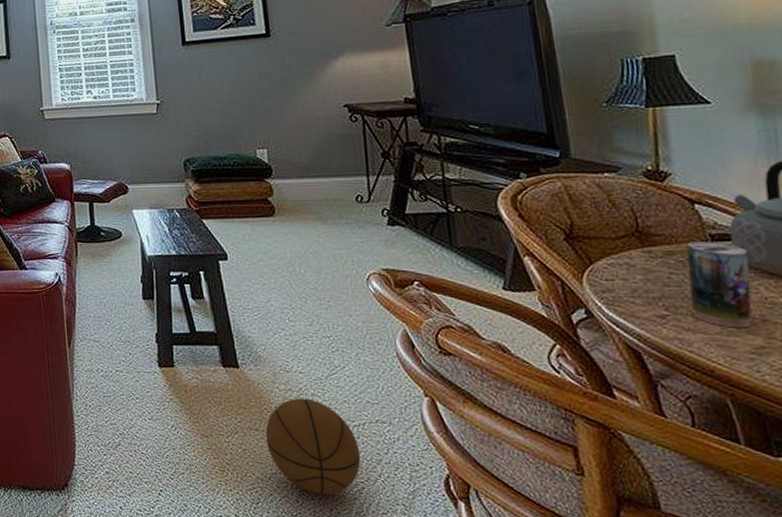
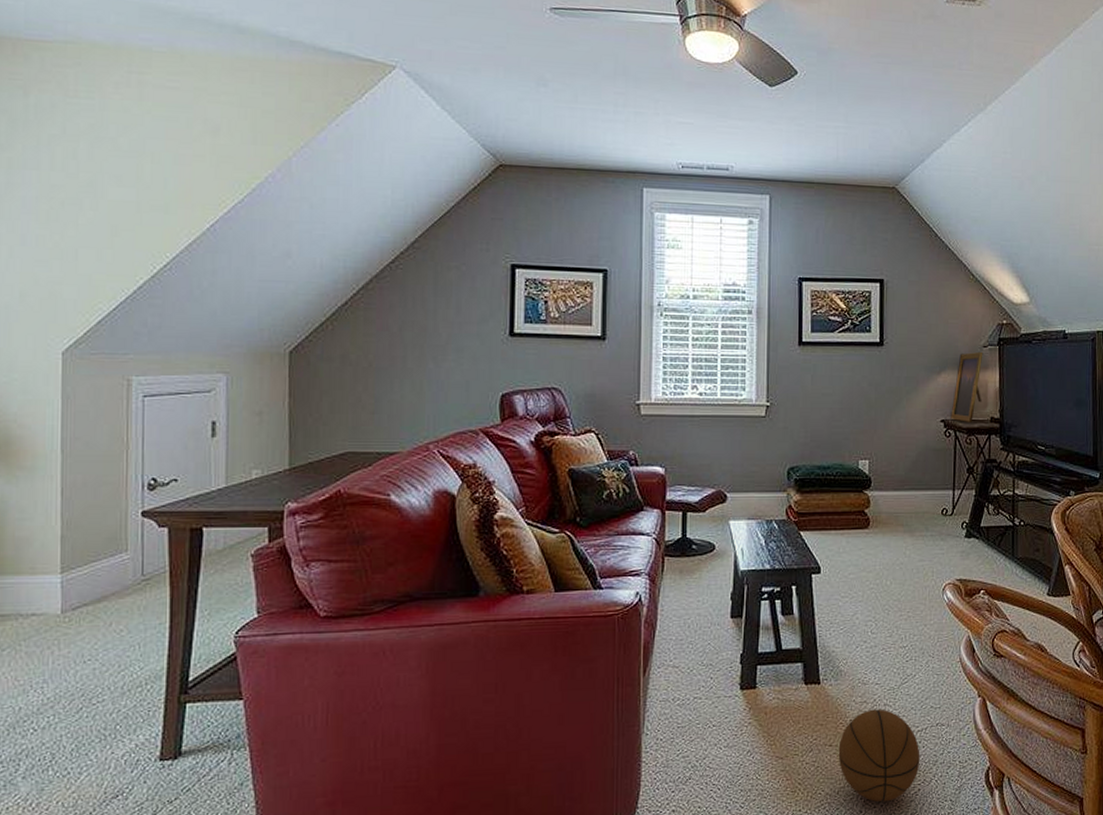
picture frame: none [355,31,392,105] -> present [951,351,983,422]

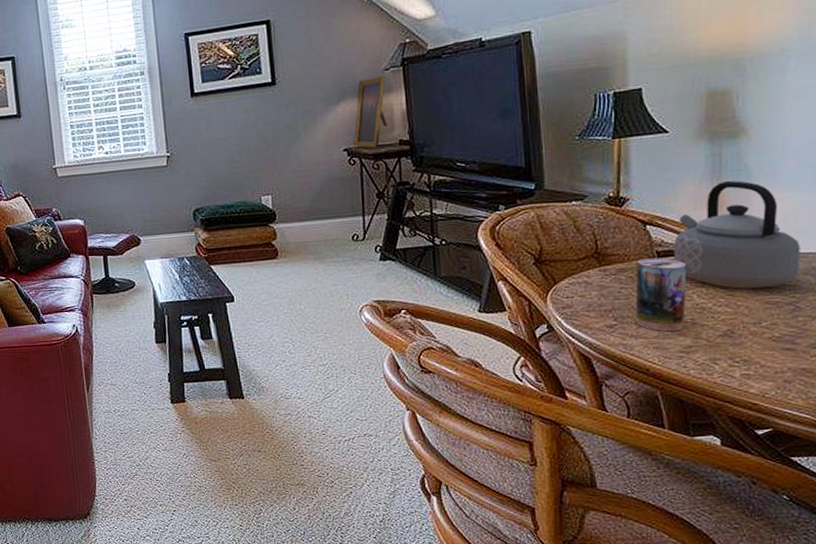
basketball: present [838,709,920,803] -> none [267,420,350,502]

